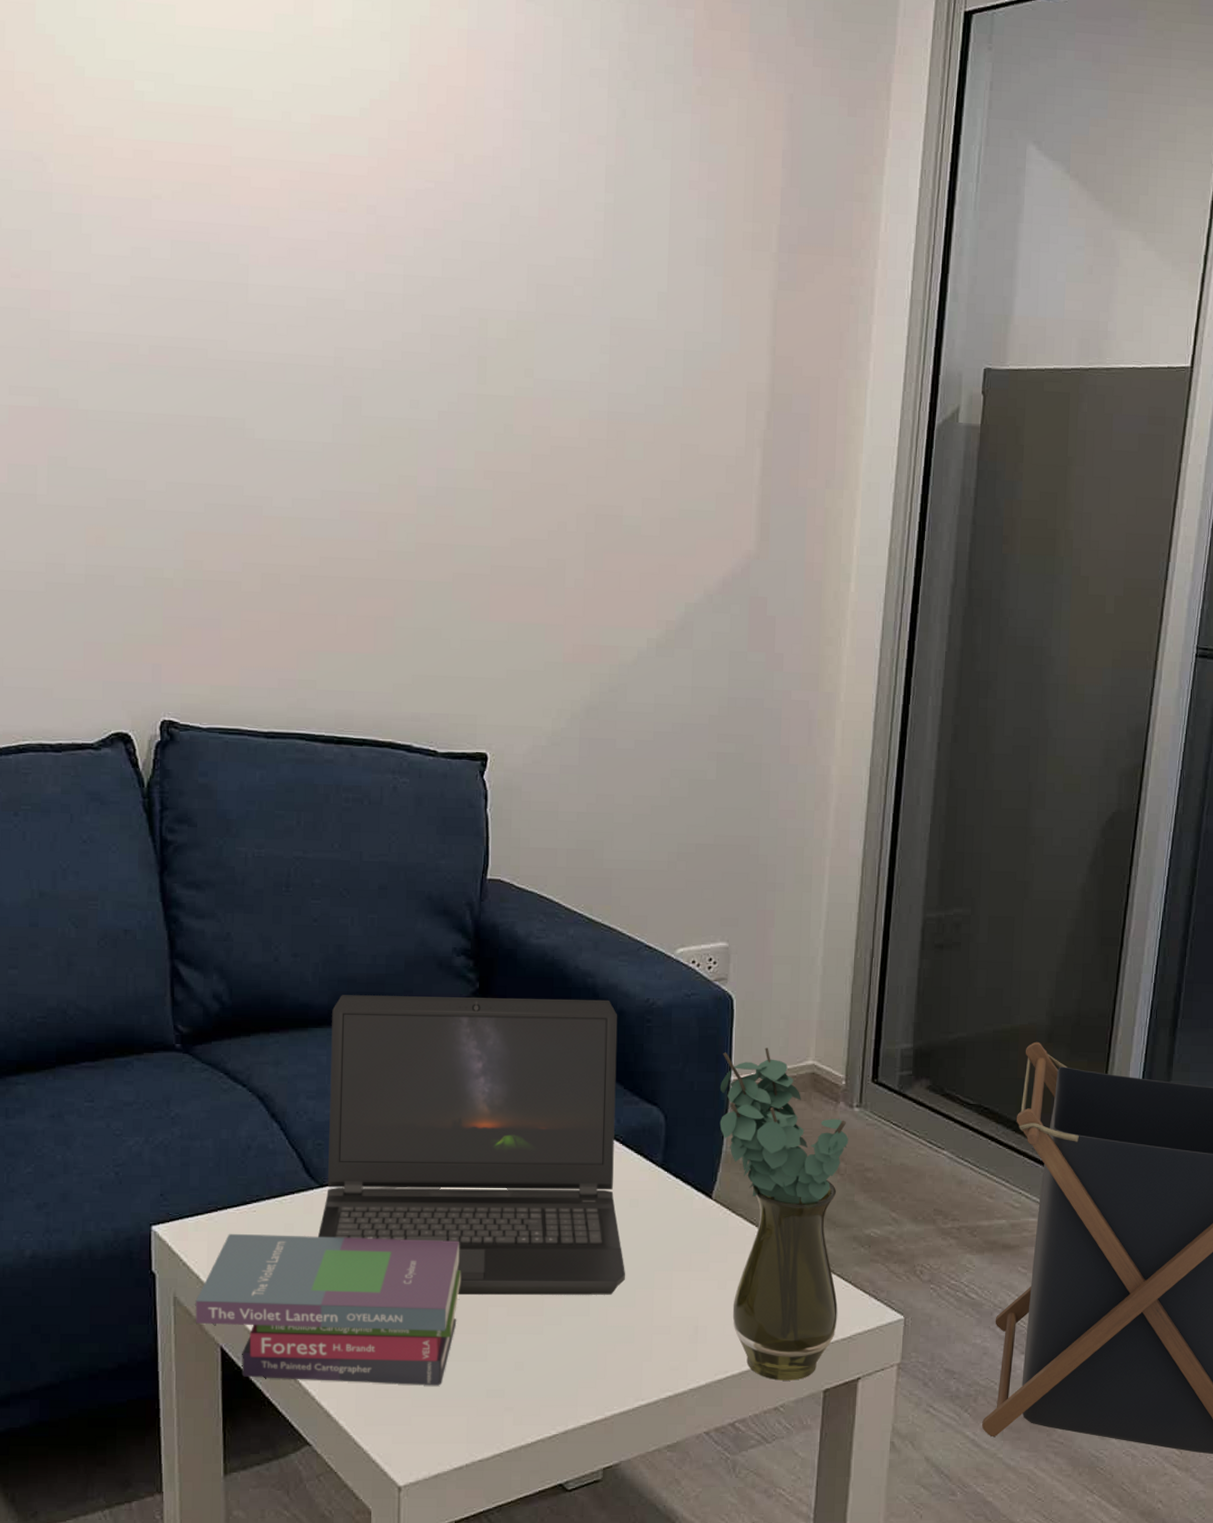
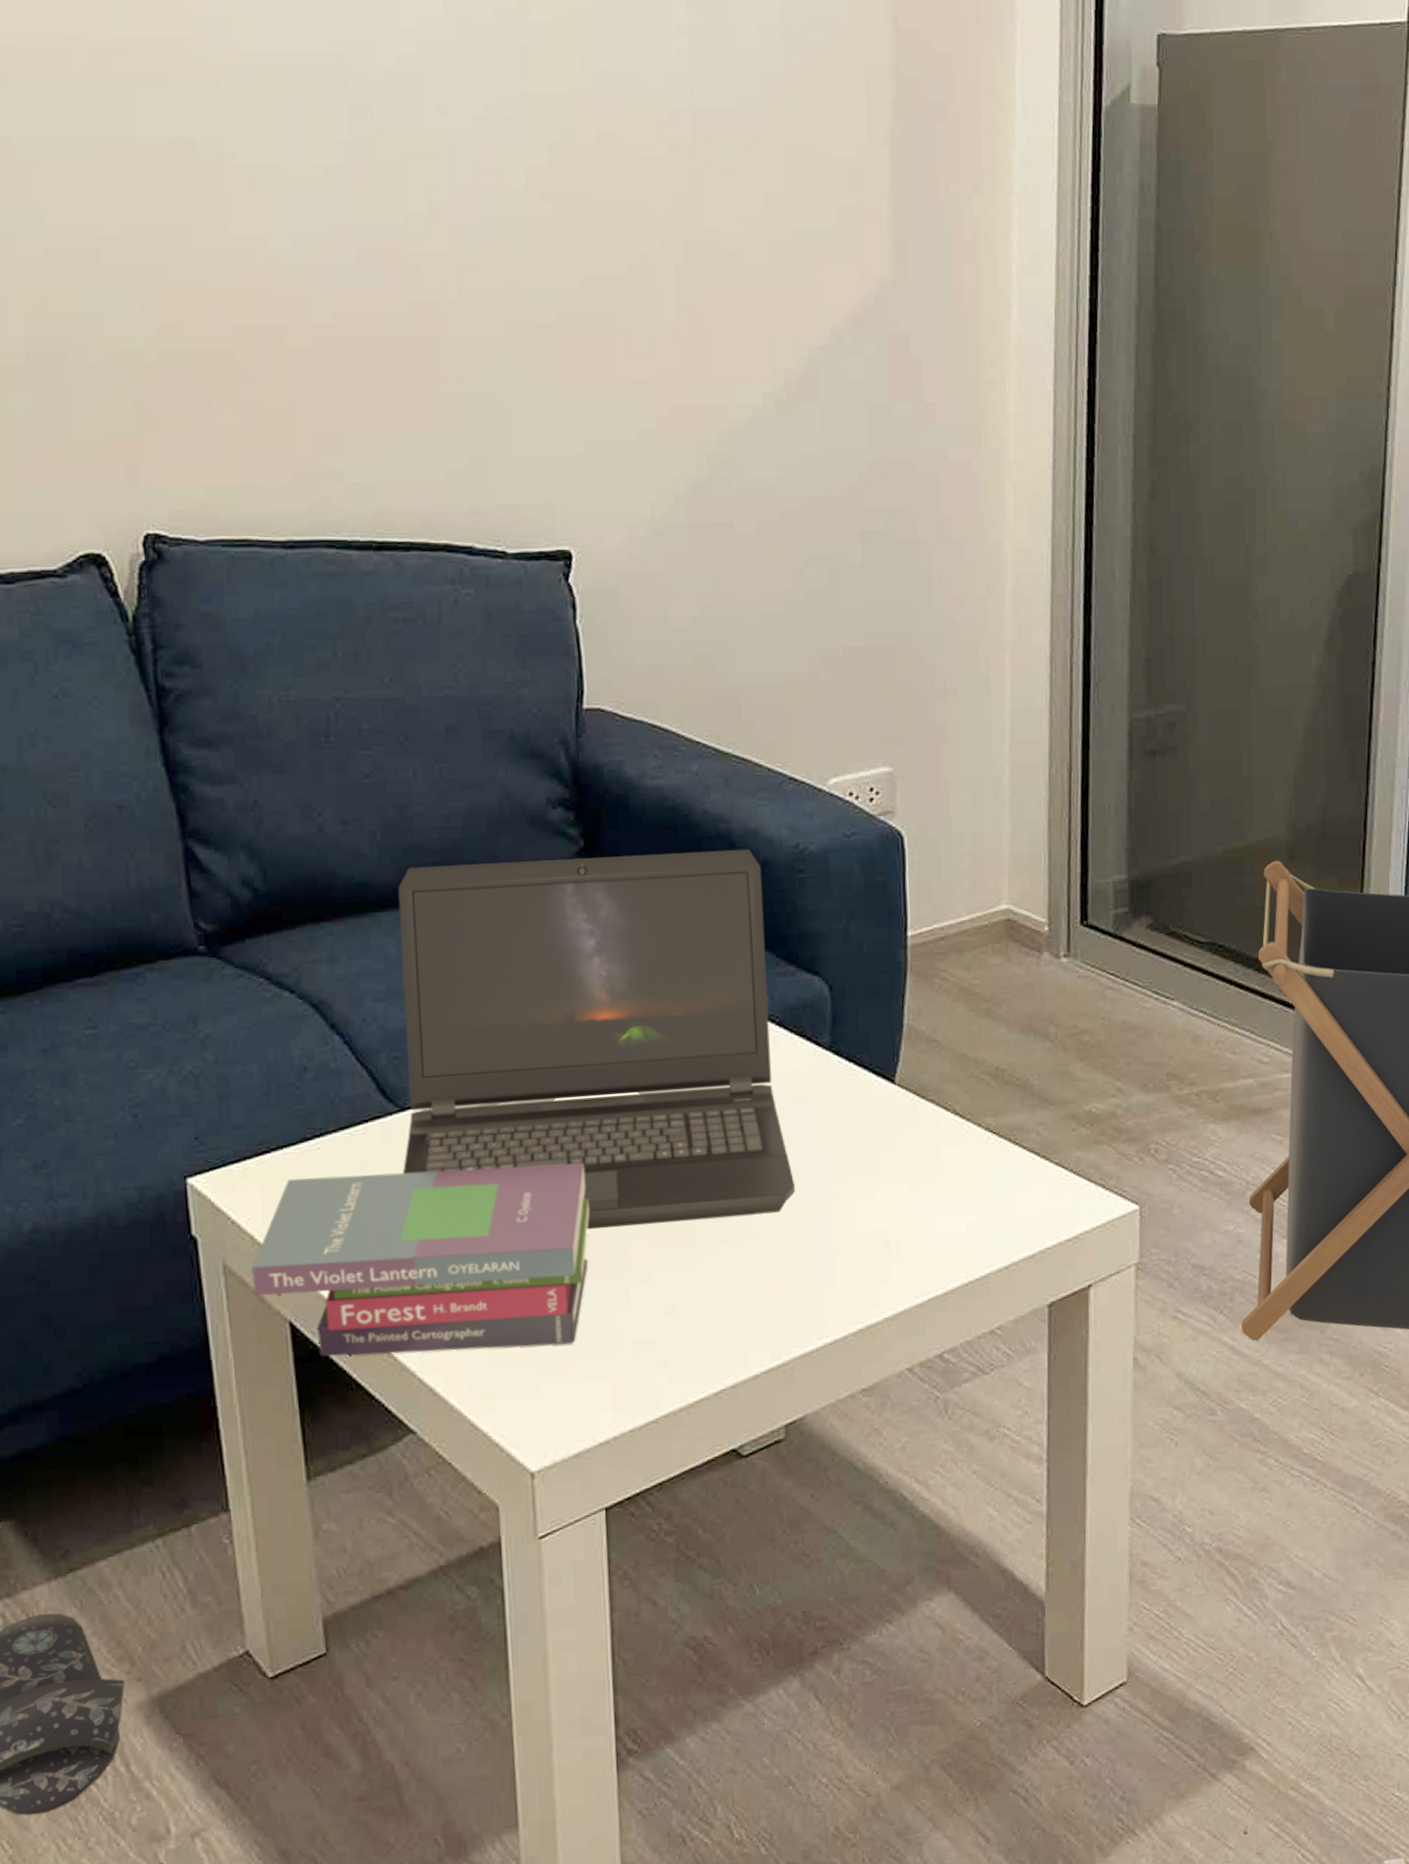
vase: present [719,1047,849,1381] -> none [894,892,1060,1298]

